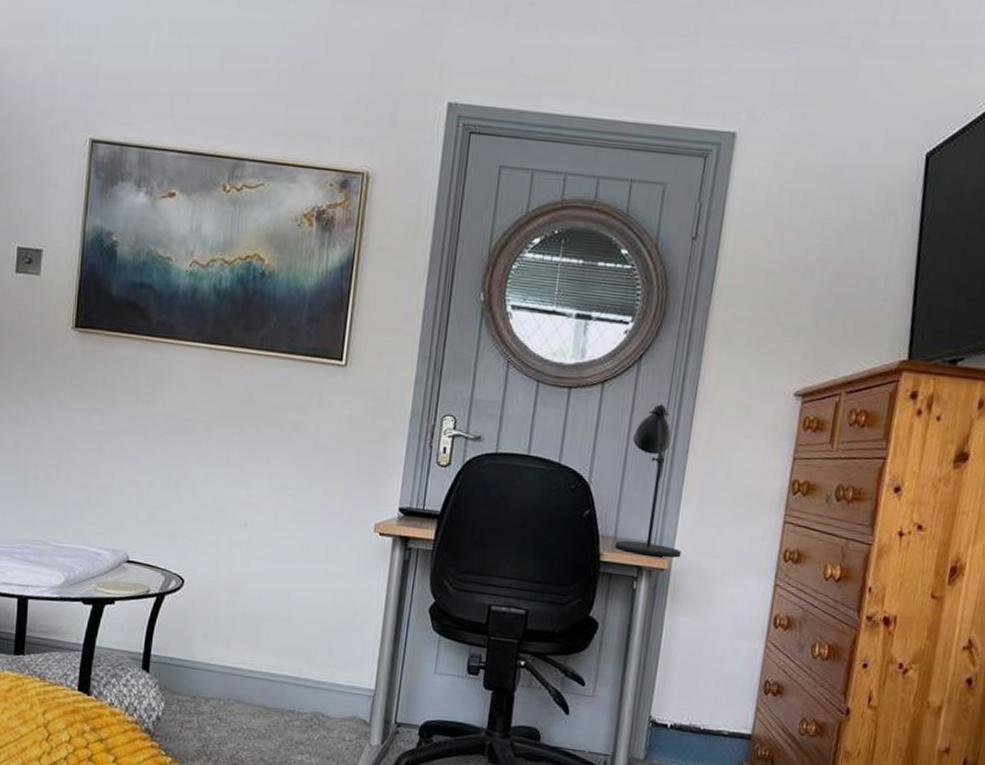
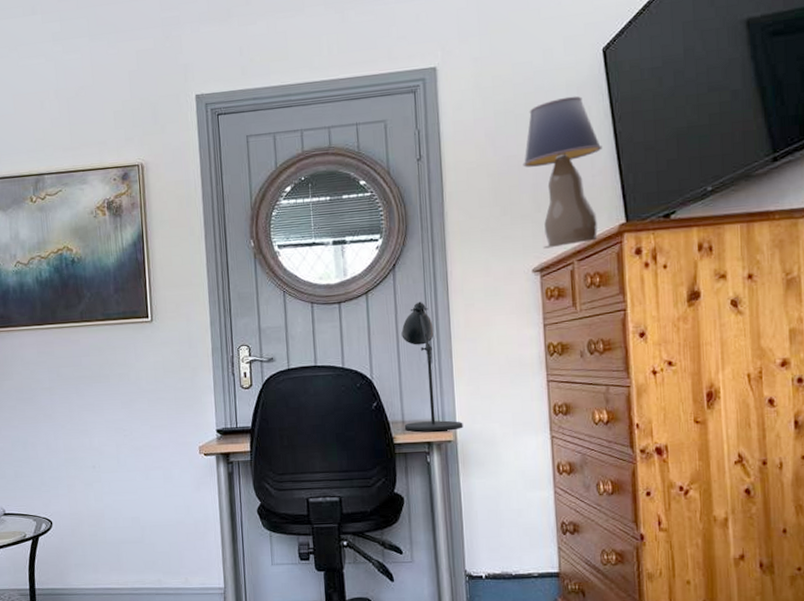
table lamp: none [809,201,901,374] -> present [523,96,602,249]

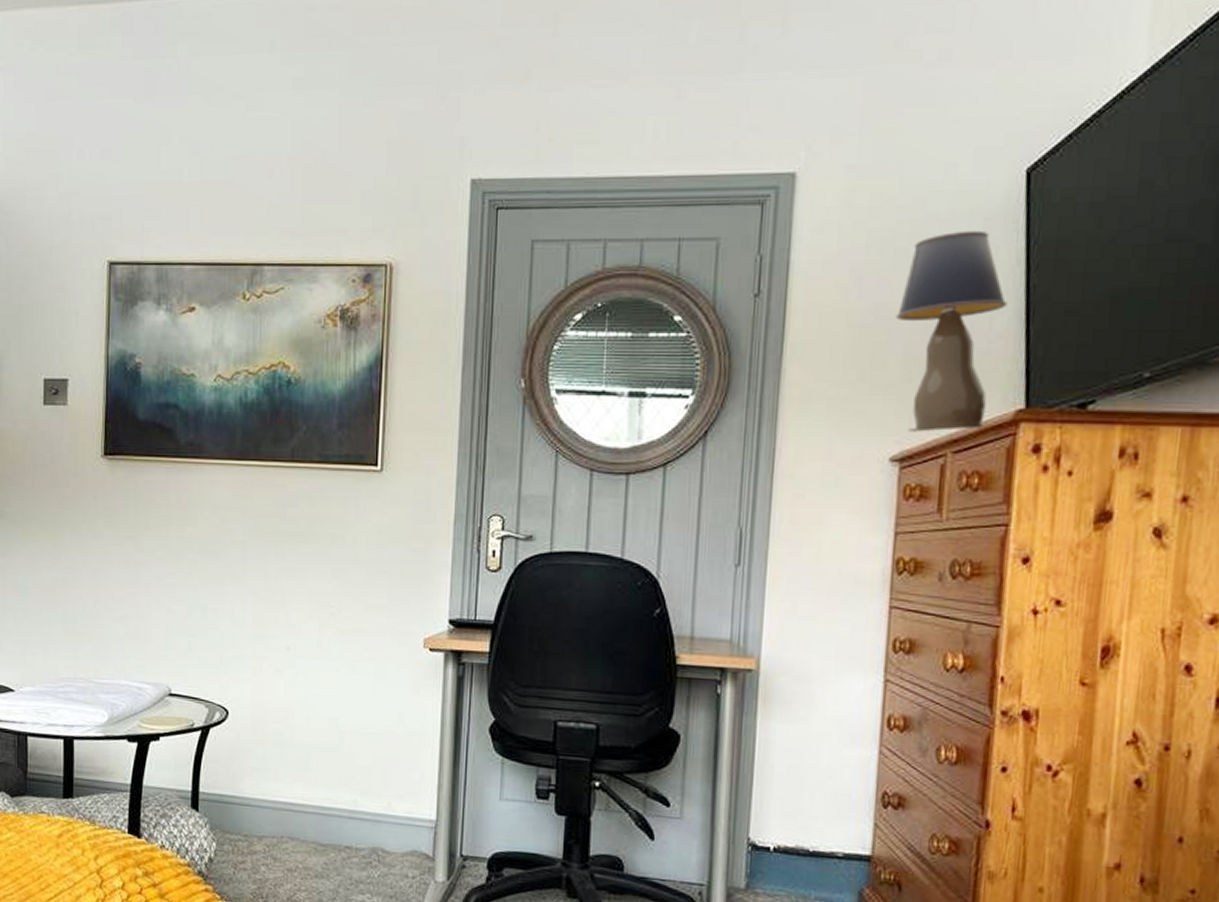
desk lamp: present [401,301,463,432] -> none [692,483,770,657]

